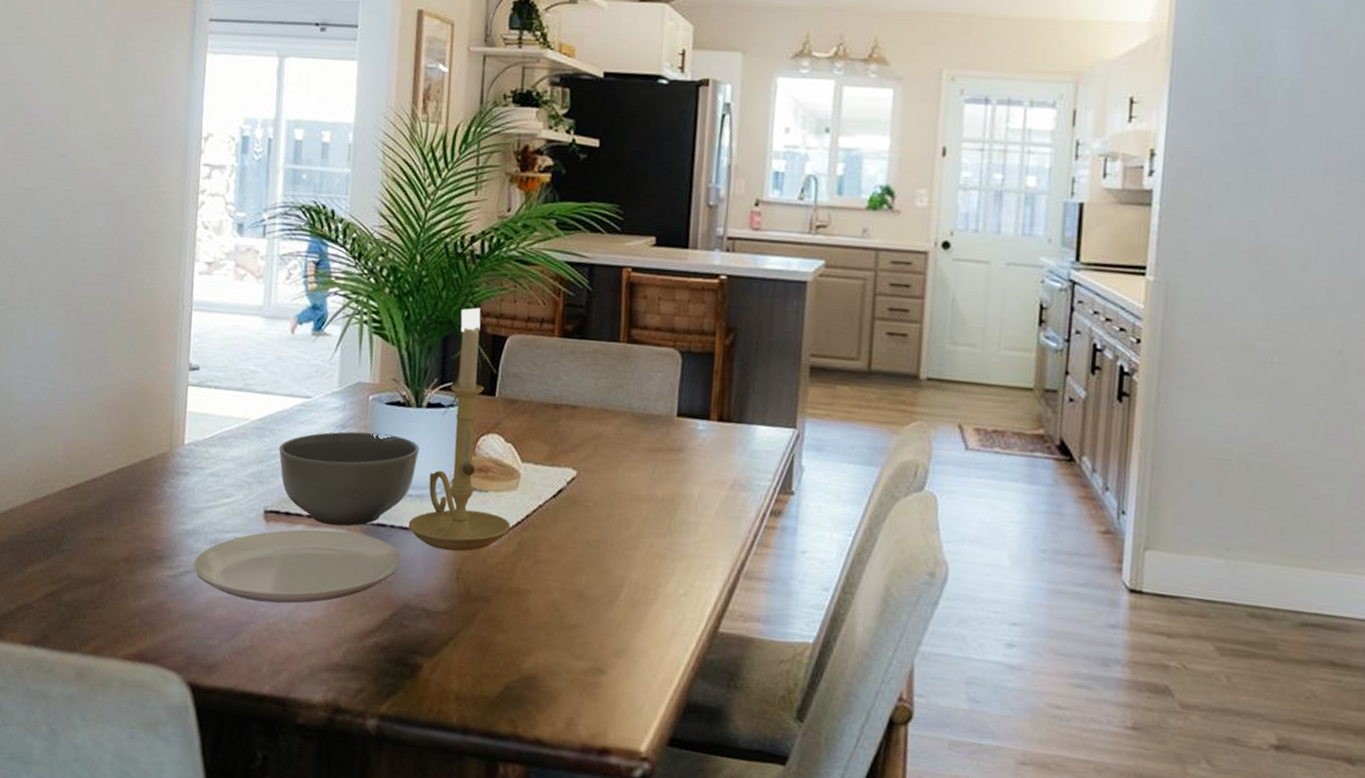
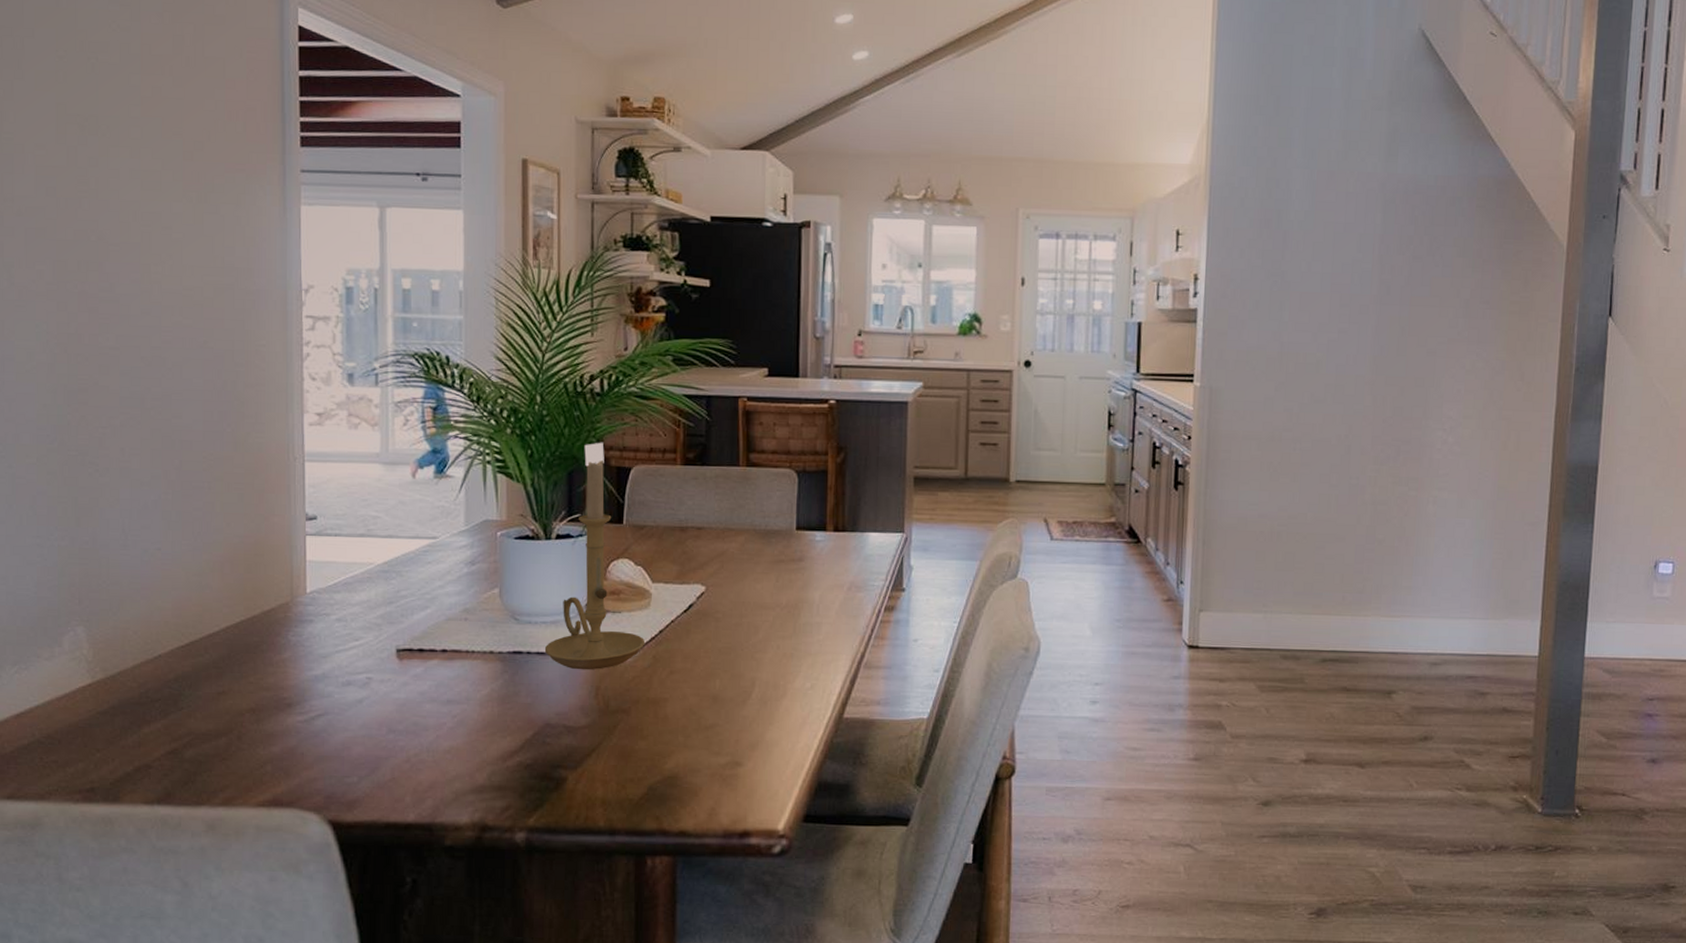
plate: present [194,529,403,604] -> none [326,661,541,736]
bowl: present [279,431,419,527] -> none [408,566,551,658]

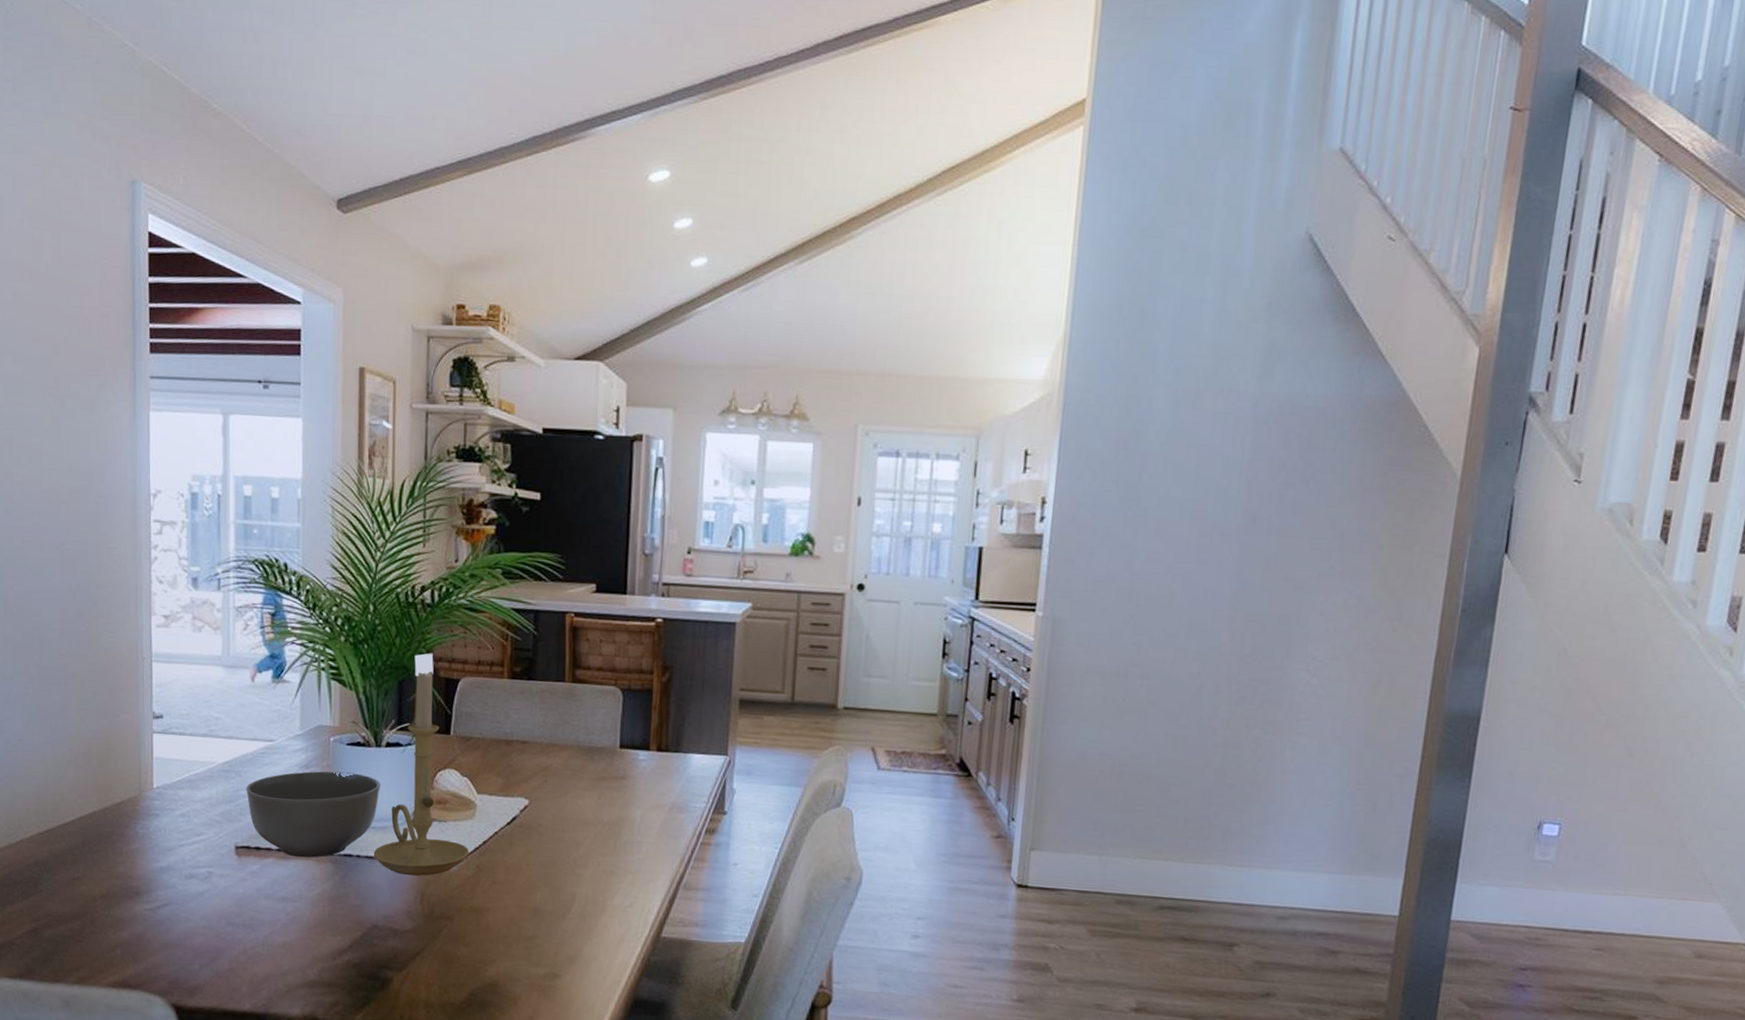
bowl: none [408,566,551,658] -> present [246,771,380,858]

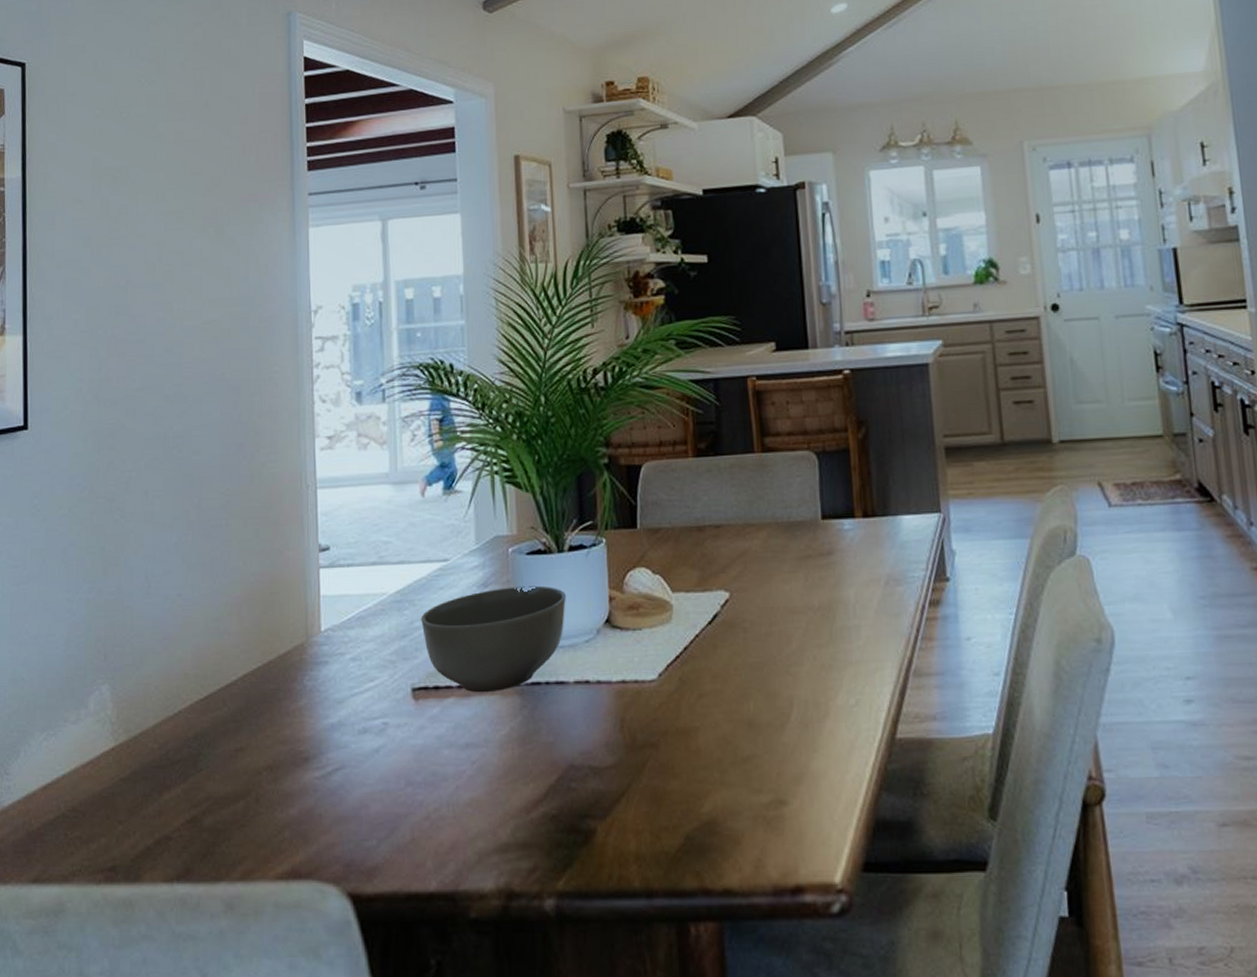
candle holder: present [373,653,470,876] -> none [563,439,670,700]

